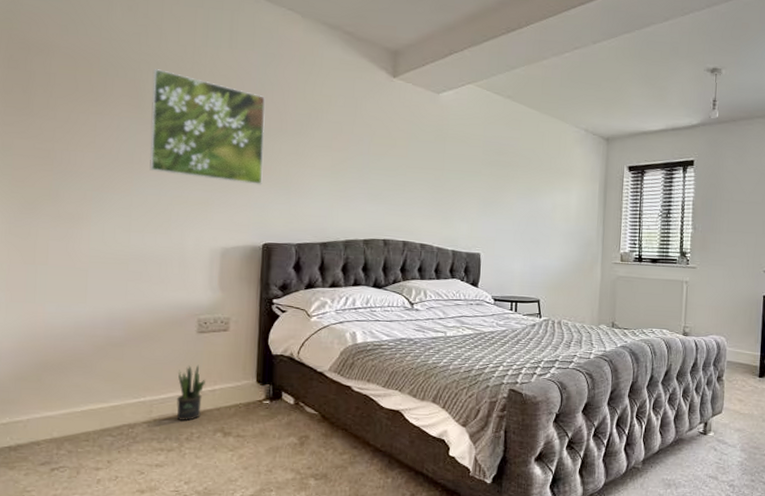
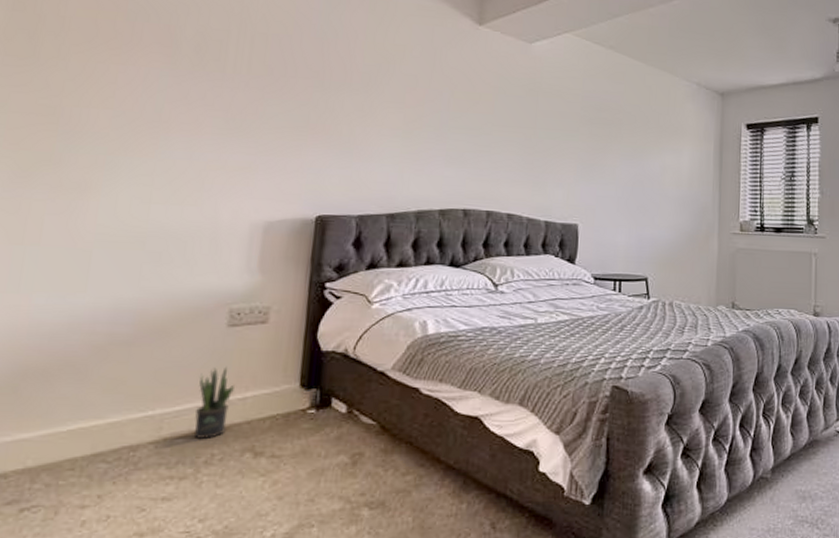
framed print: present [149,69,266,185] -> none [180,13,328,147]

